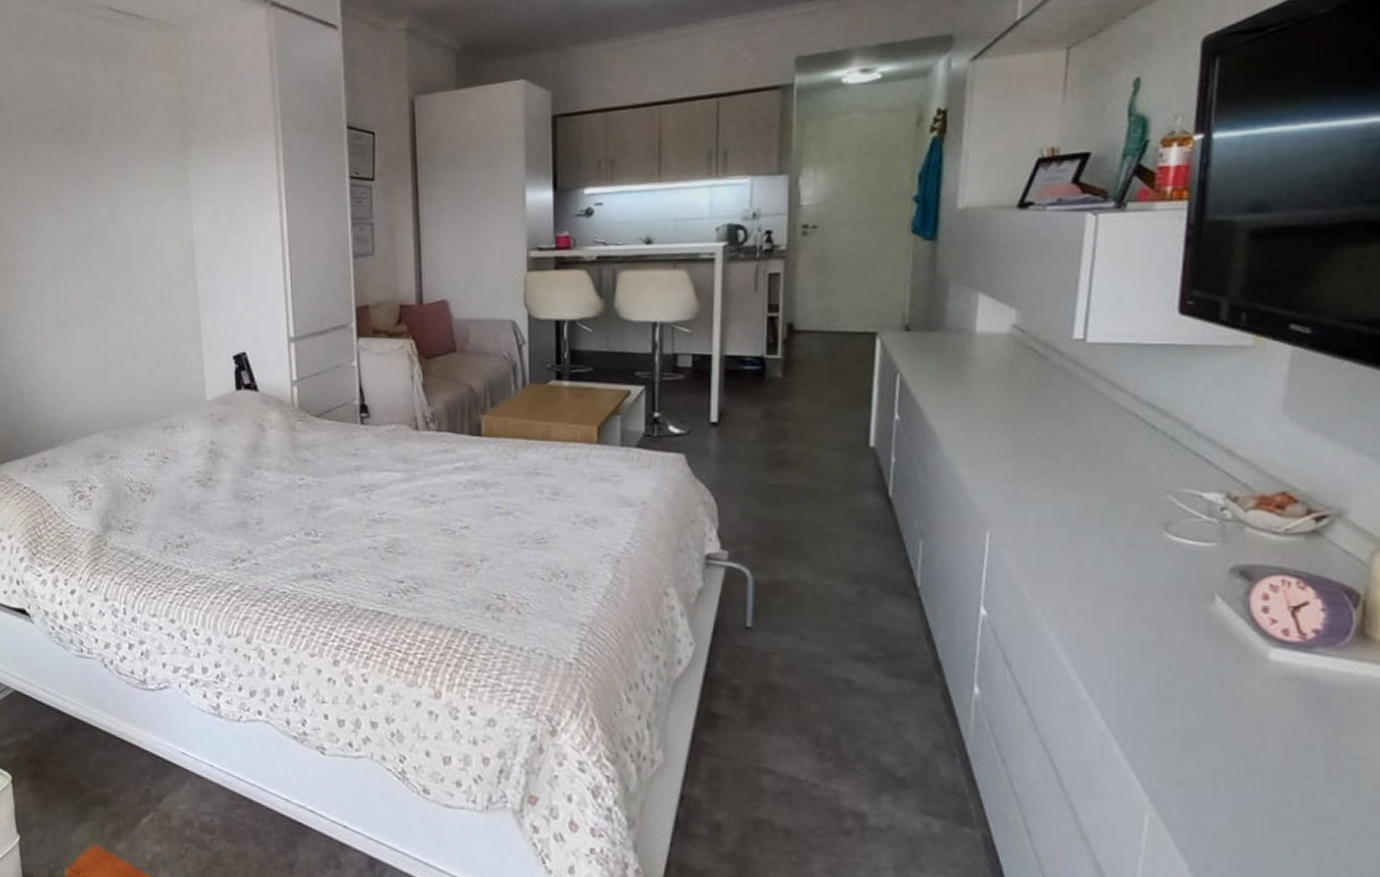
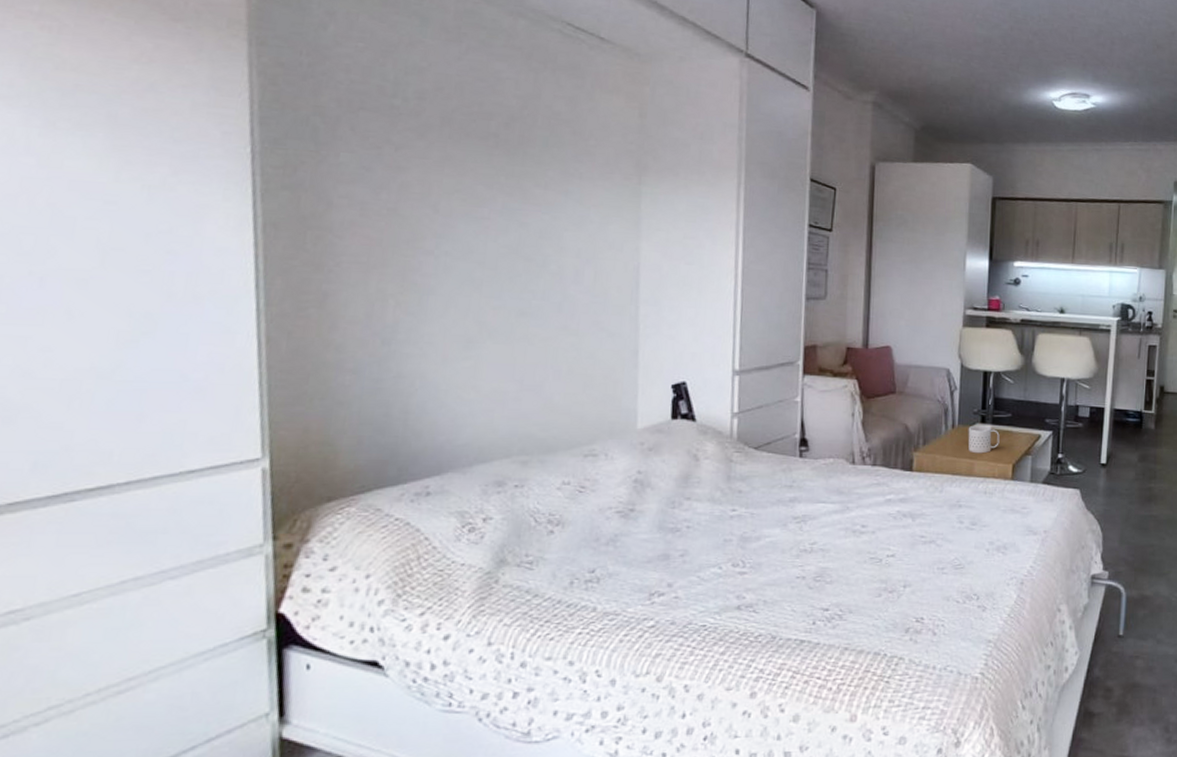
mug: none [541,382,580,415] -> present [967,425,1000,454]

